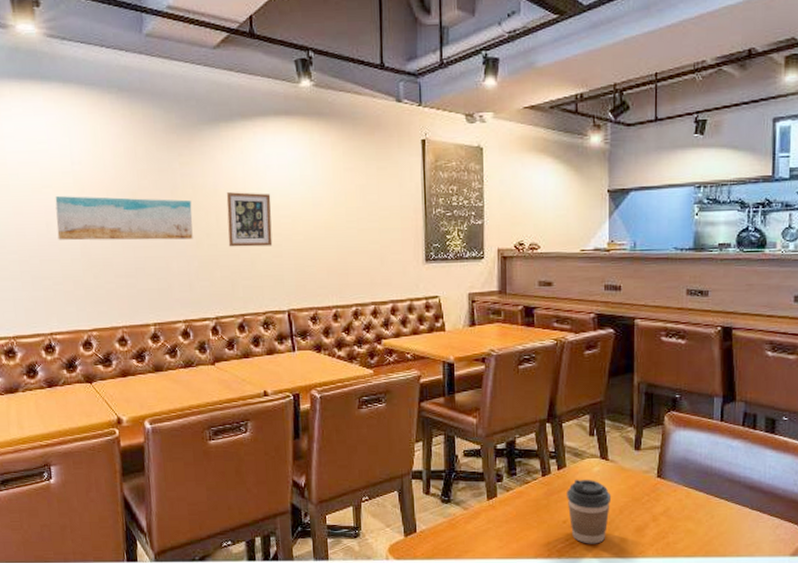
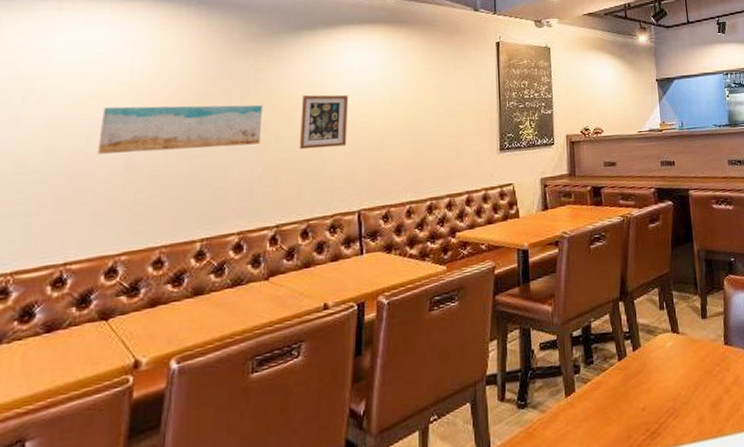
coffee cup: present [567,479,612,544] -> none [643,357,686,432]

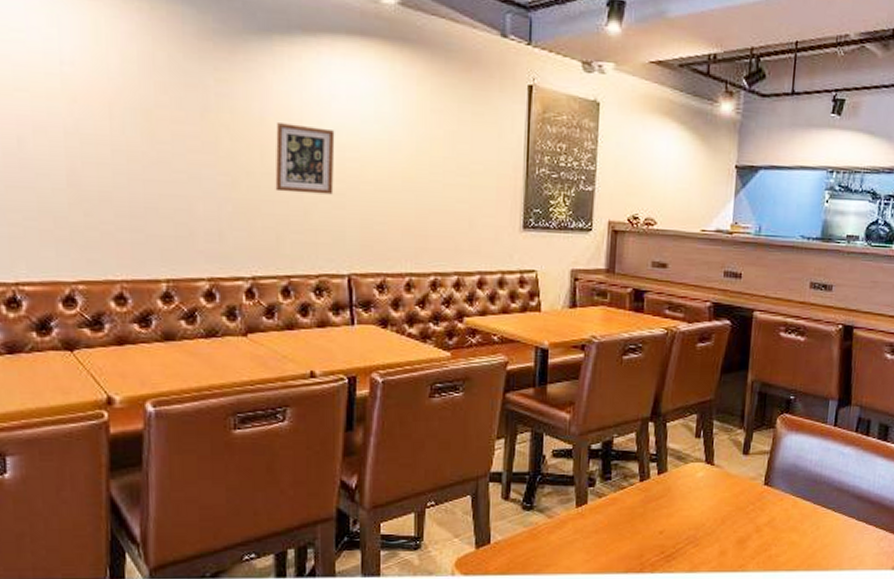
wall art: present [97,104,263,154] -> none [32,104,229,177]

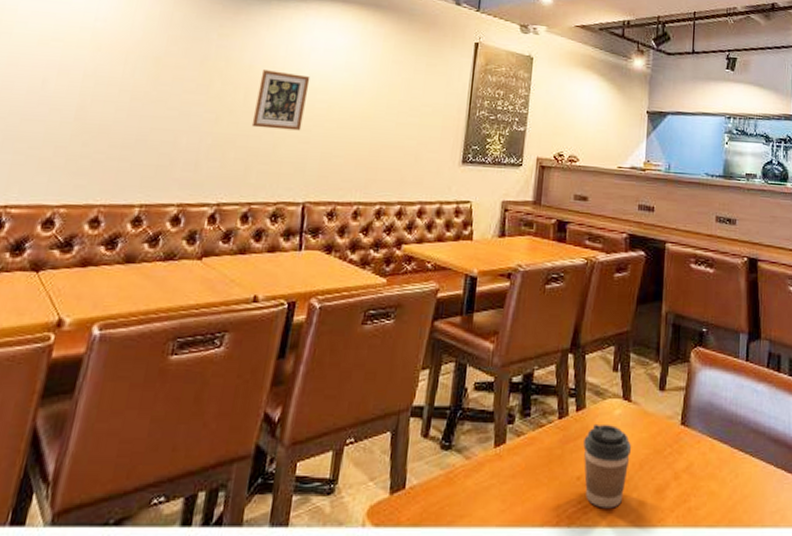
coffee cup: none [665,485,714,557] -> present [583,423,632,509]

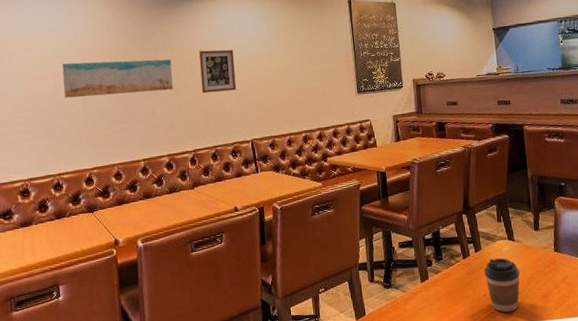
wall art: none [51,52,221,114] -> present [62,59,173,98]

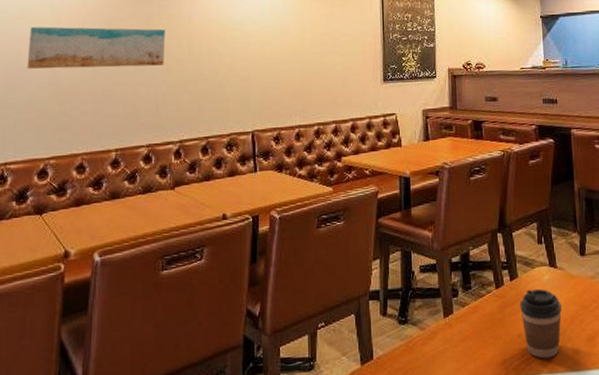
picture frame: present [198,49,237,94] -> none [198,21,242,72]

